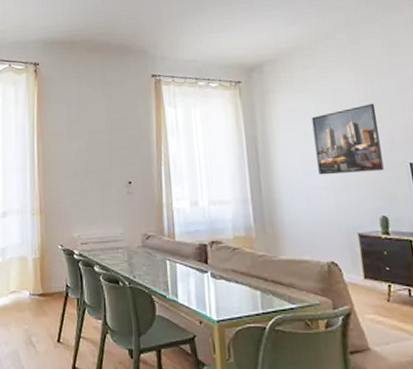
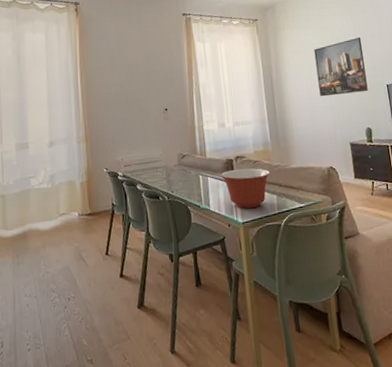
mixing bowl: none [192,256,253,303] -> present [221,168,270,208]

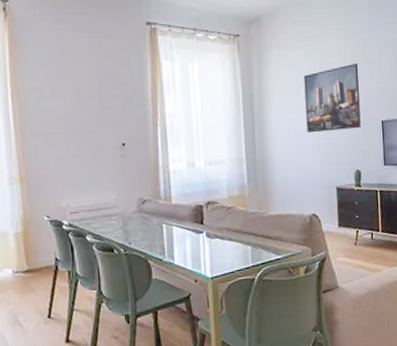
mixing bowl: present [221,168,270,208] -> none [188,215,245,262]

